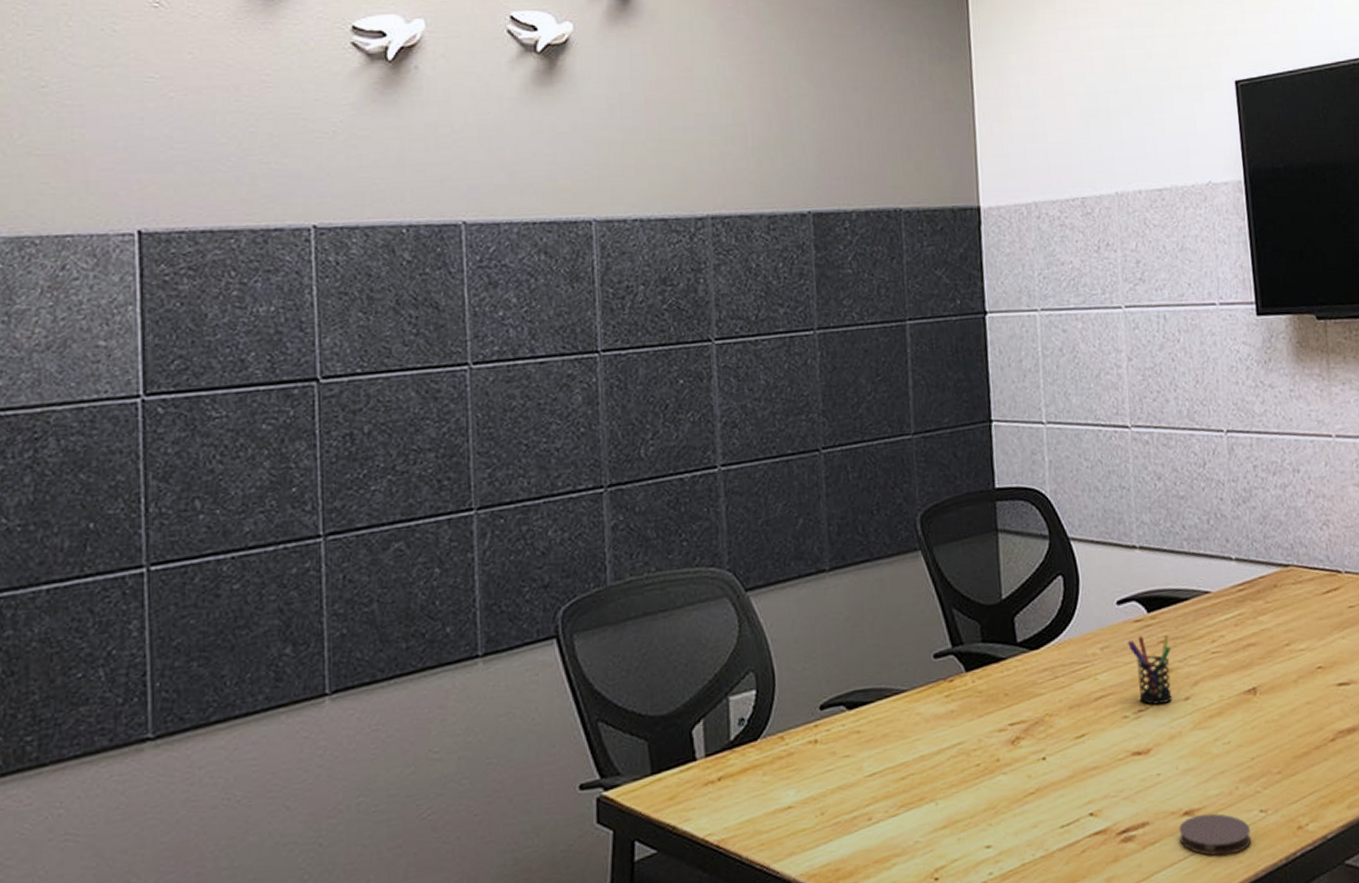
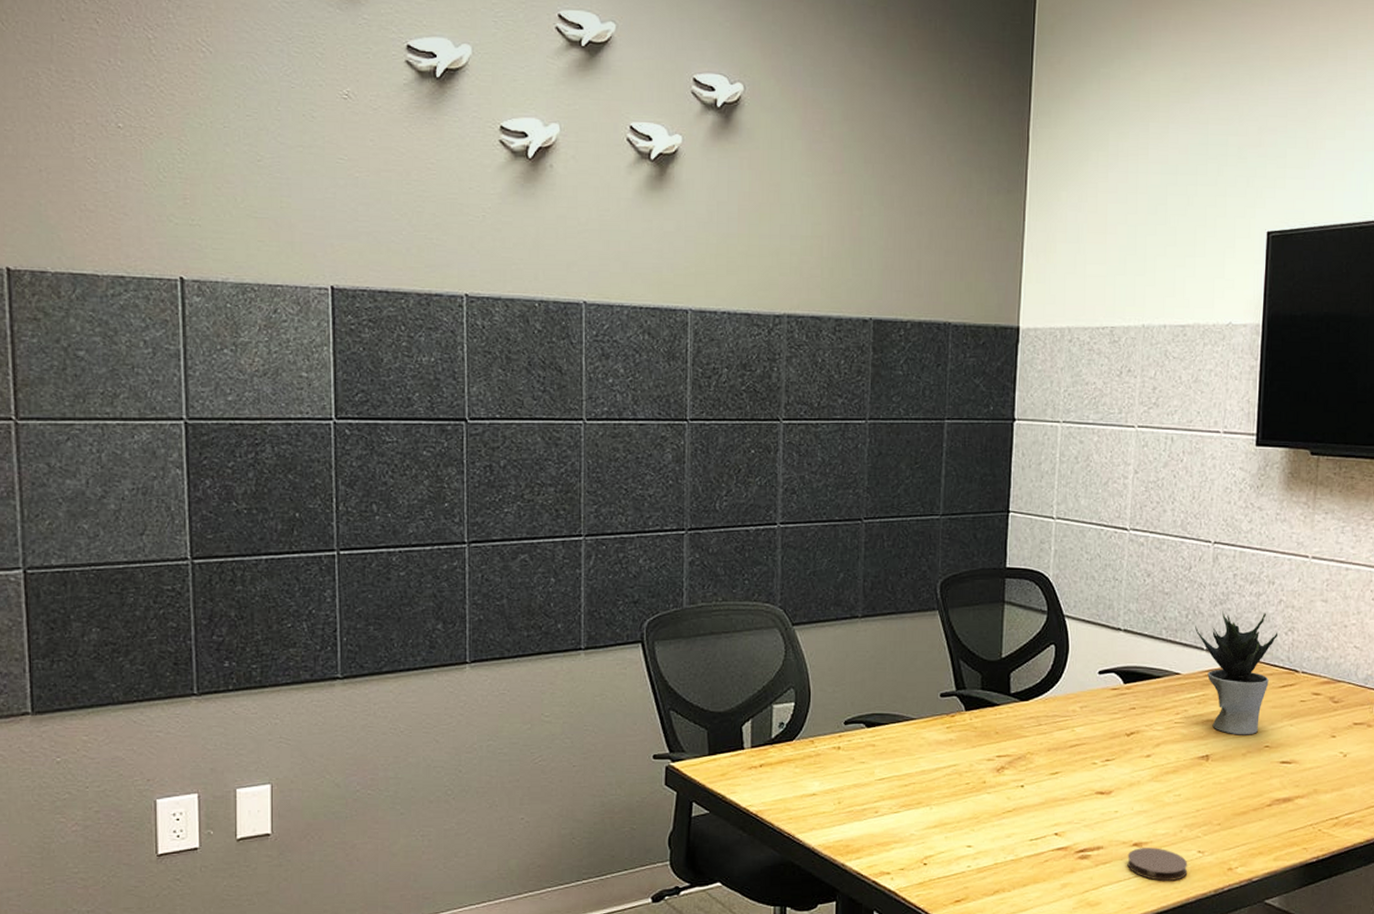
pen holder: present [1126,635,1172,705] -> none [1103,701,1141,757]
potted plant: none [1219,506,1312,658] -> present [1195,610,1277,735]

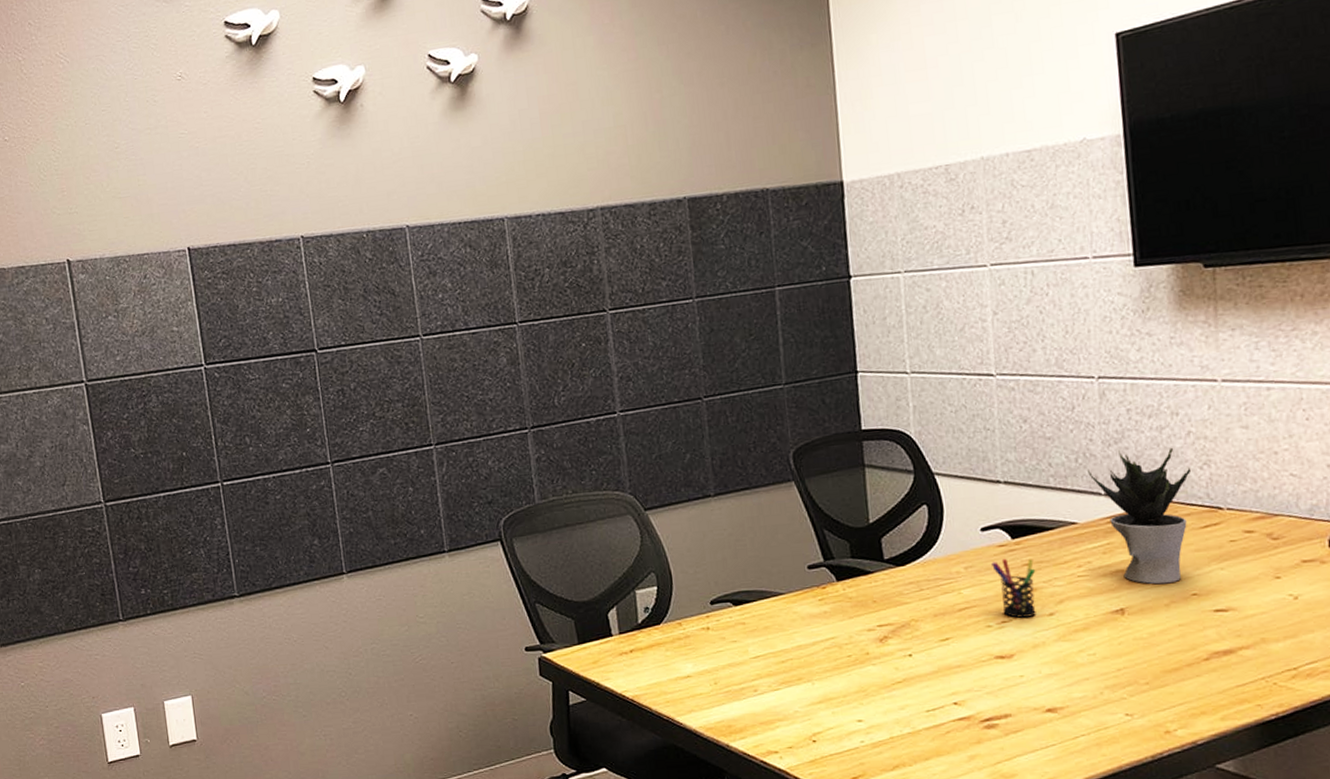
pen holder: none [1103,701,1141,757] -> present [990,558,1036,618]
coaster: present [1127,848,1188,881] -> none [1041,712,1116,748]

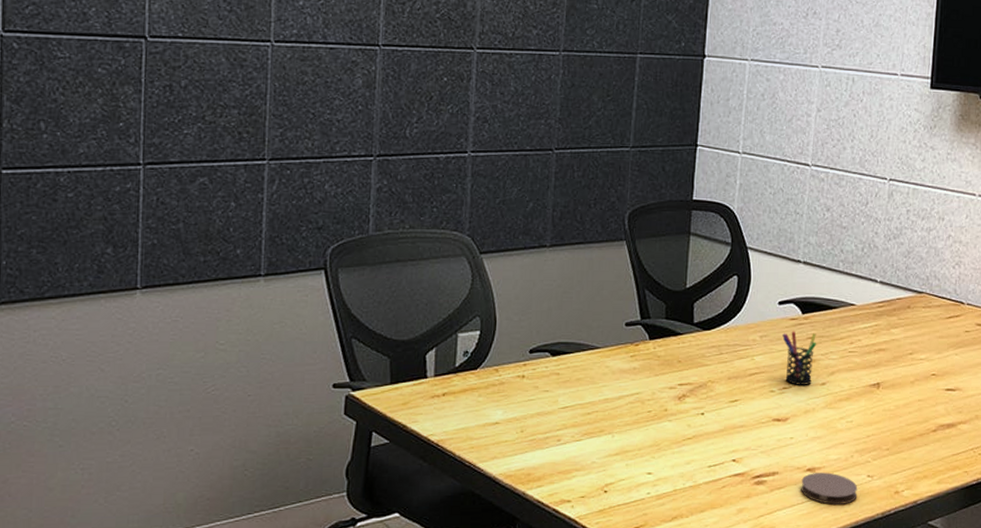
coaster: none [1041,712,1116,748] -> present [801,472,858,505]
potted plant: present [1088,447,1190,585] -> none [870,244,946,364]

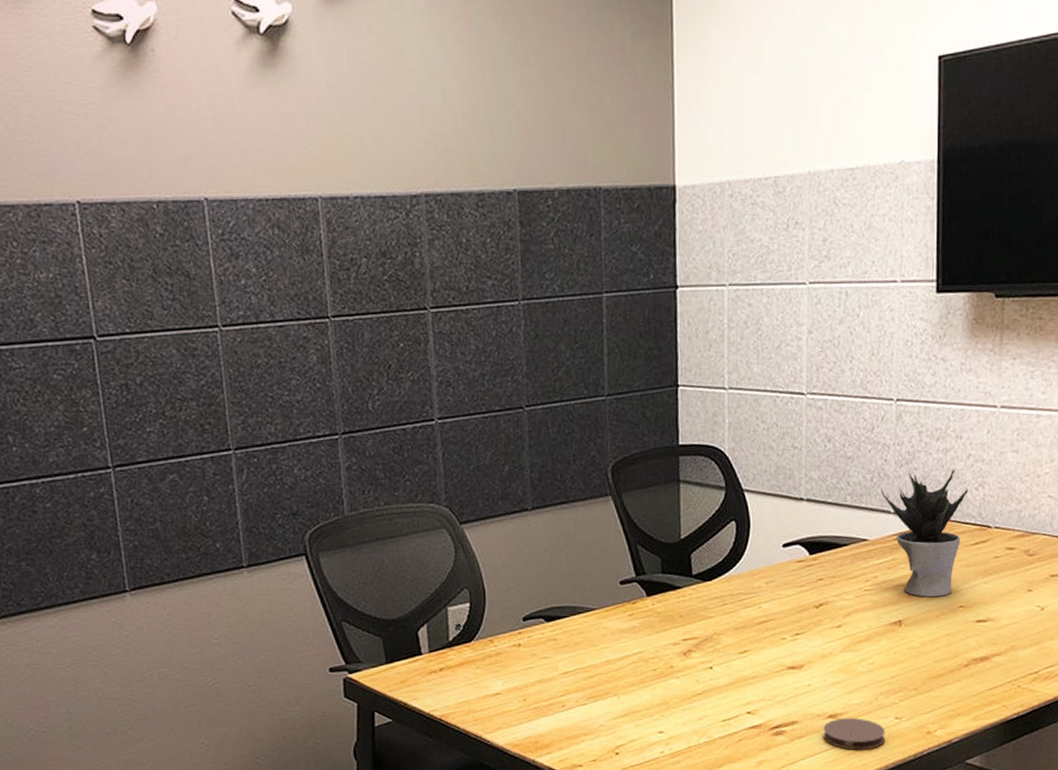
pen holder: present [781,331,817,385] -> none [789,573,829,630]
potted plant: none [870,244,946,364] -> present [881,469,967,598]

